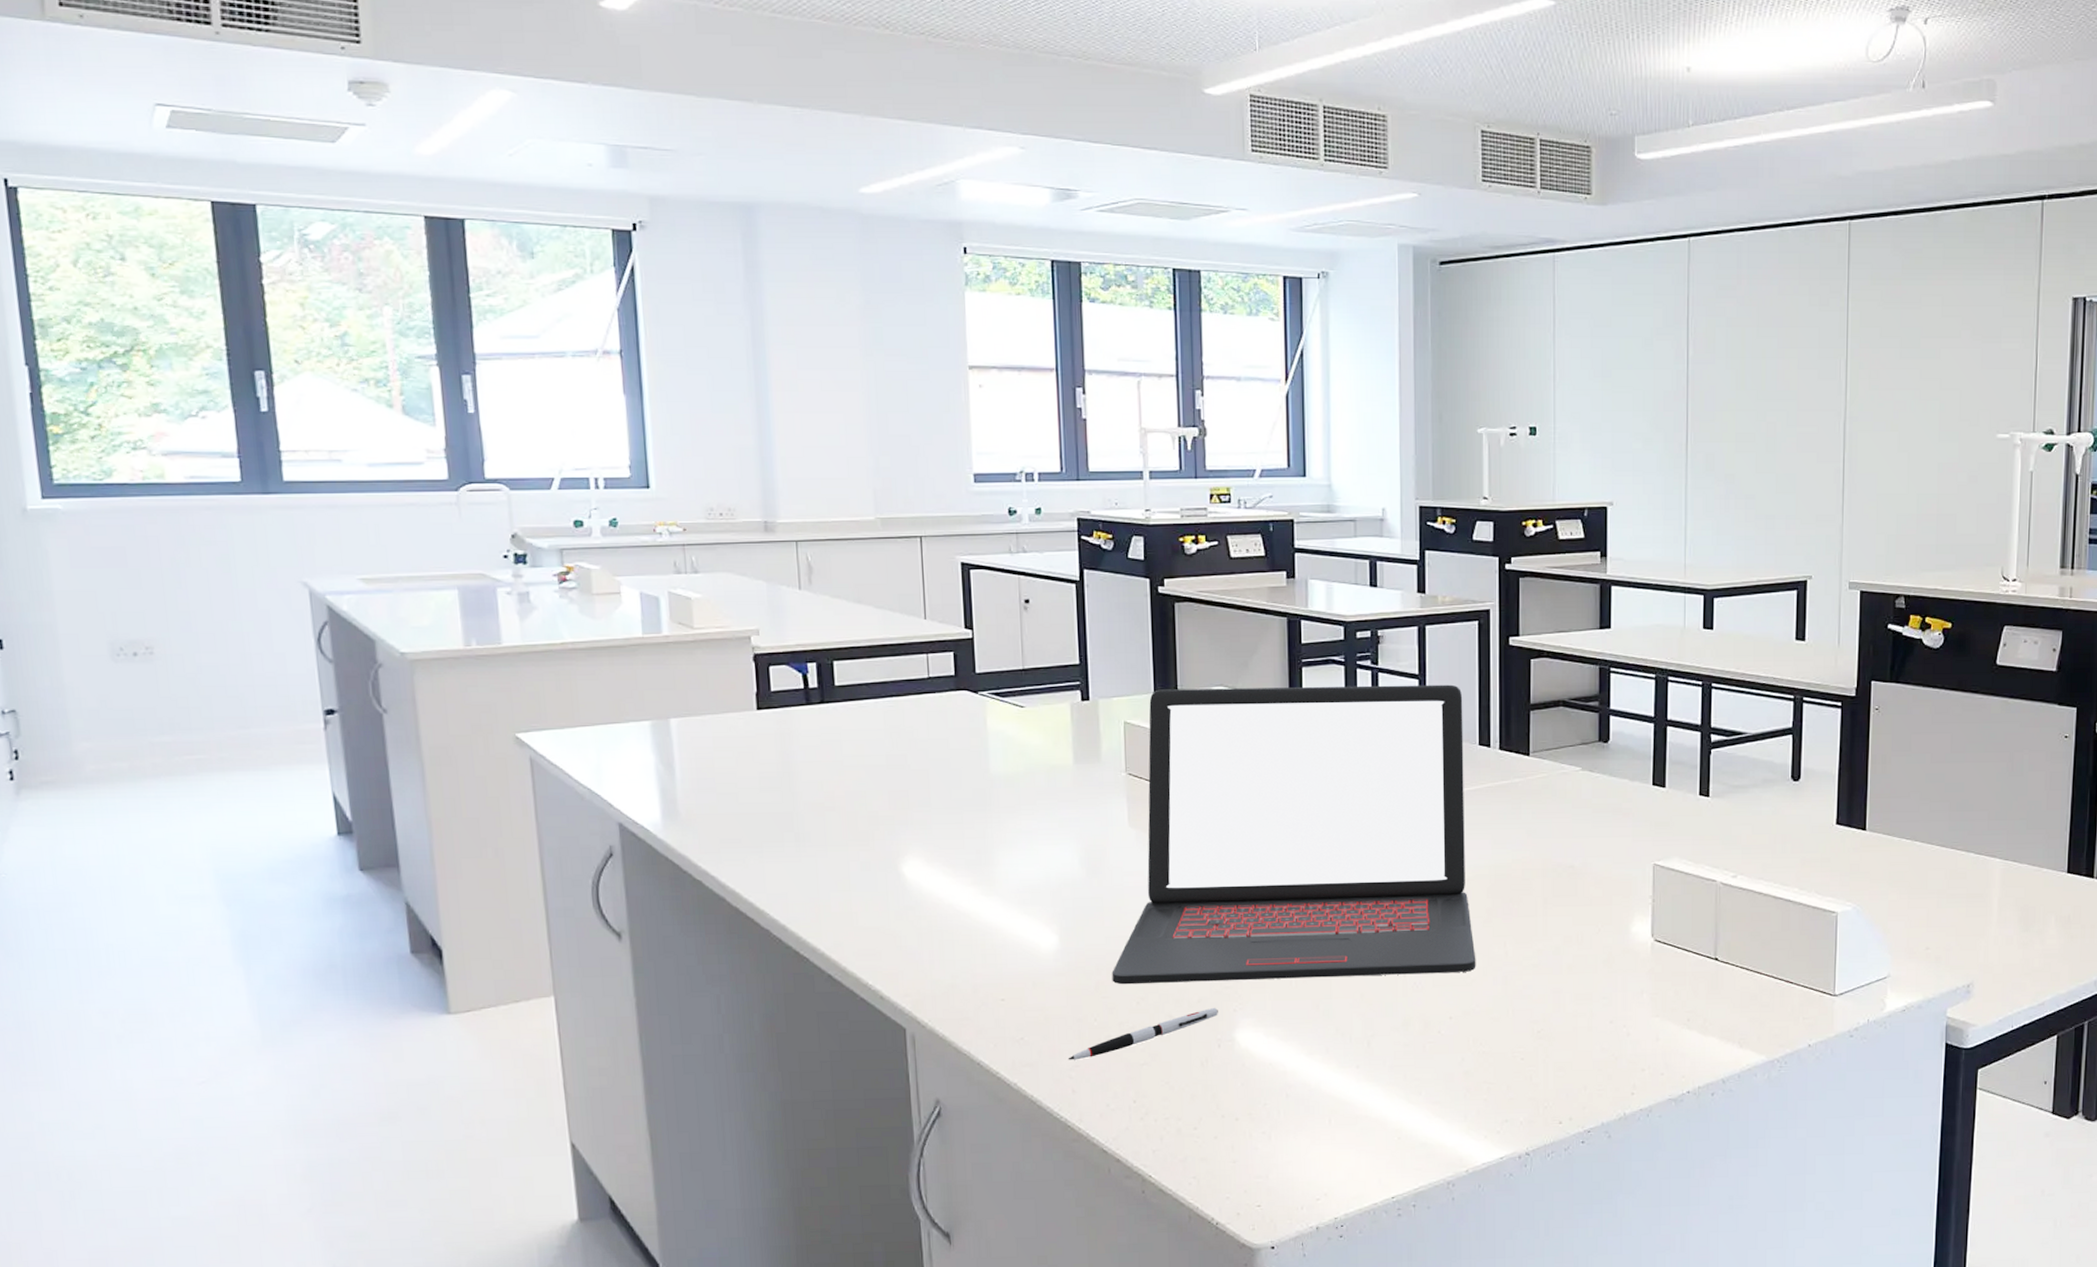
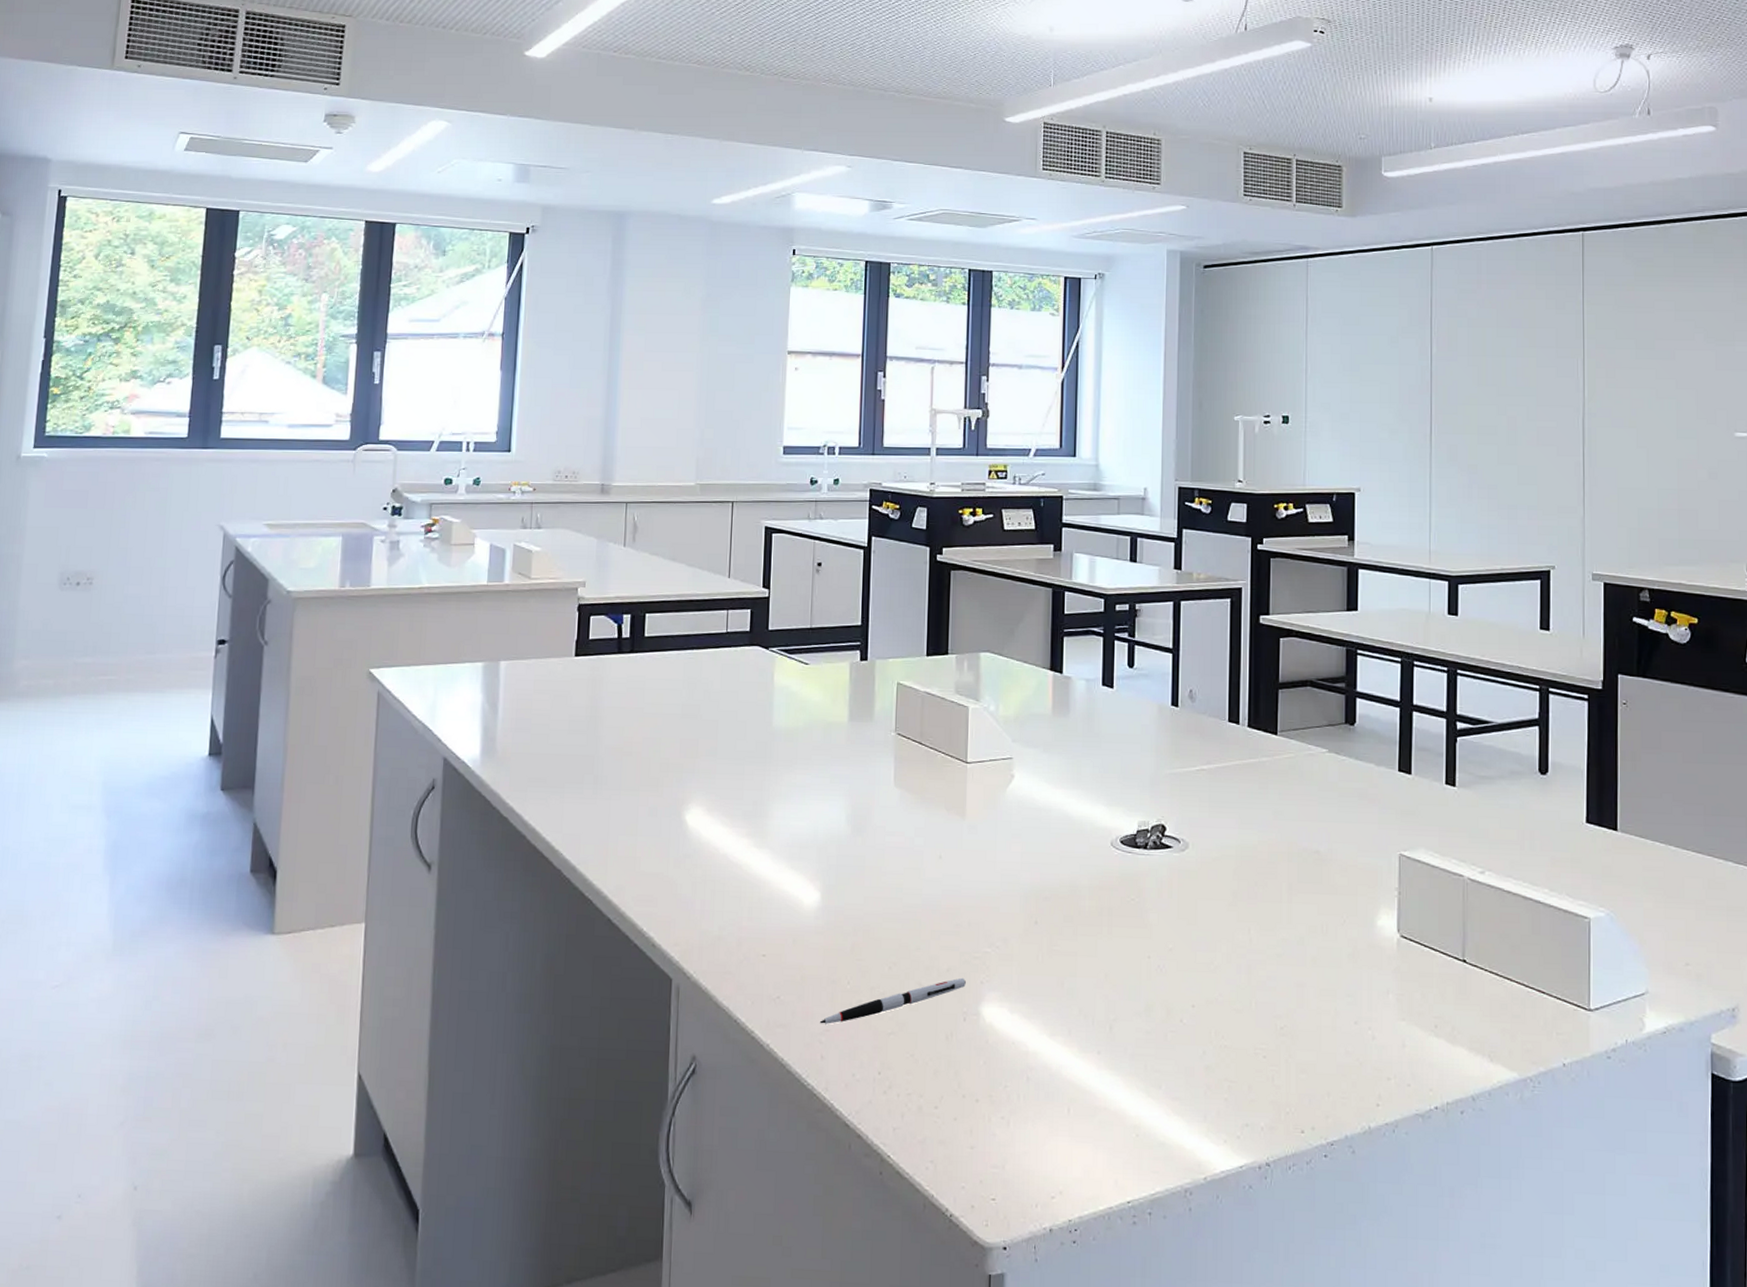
laptop: present [1111,684,1476,985] -> none [867,653,1220,958]

